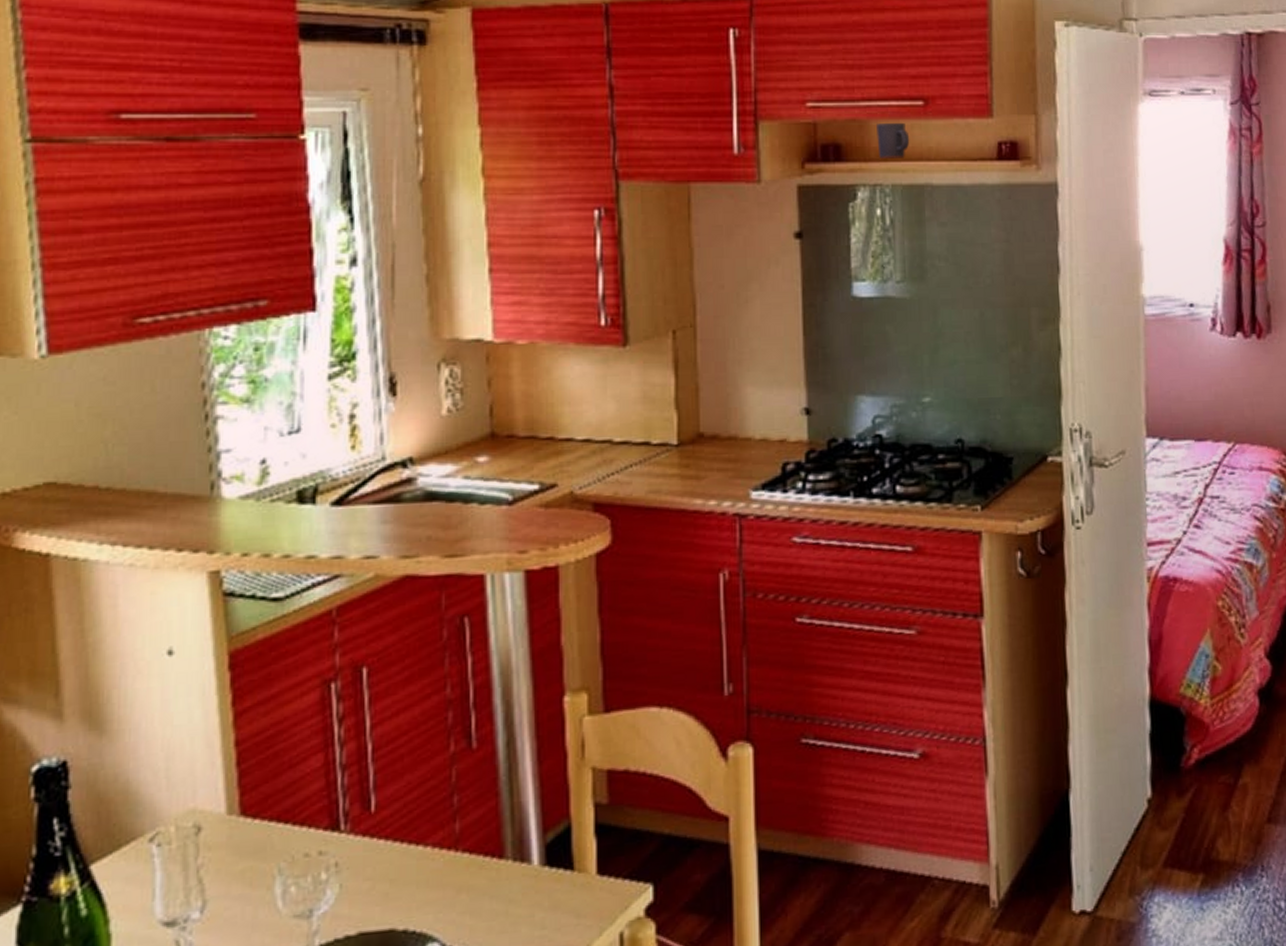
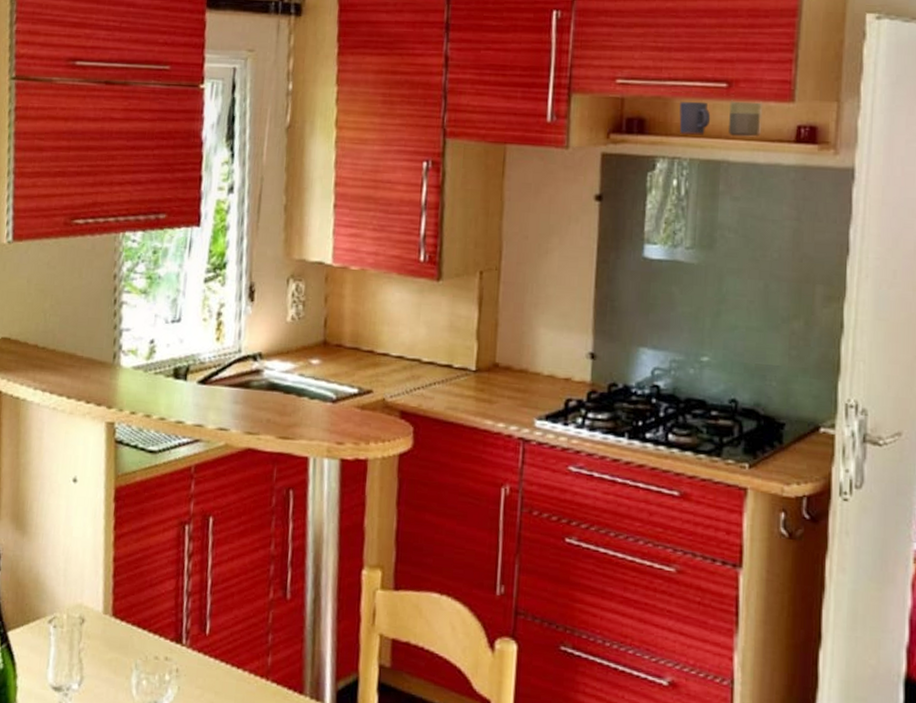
peanut butter: none [928,118,963,157] -> present [729,100,763,137]

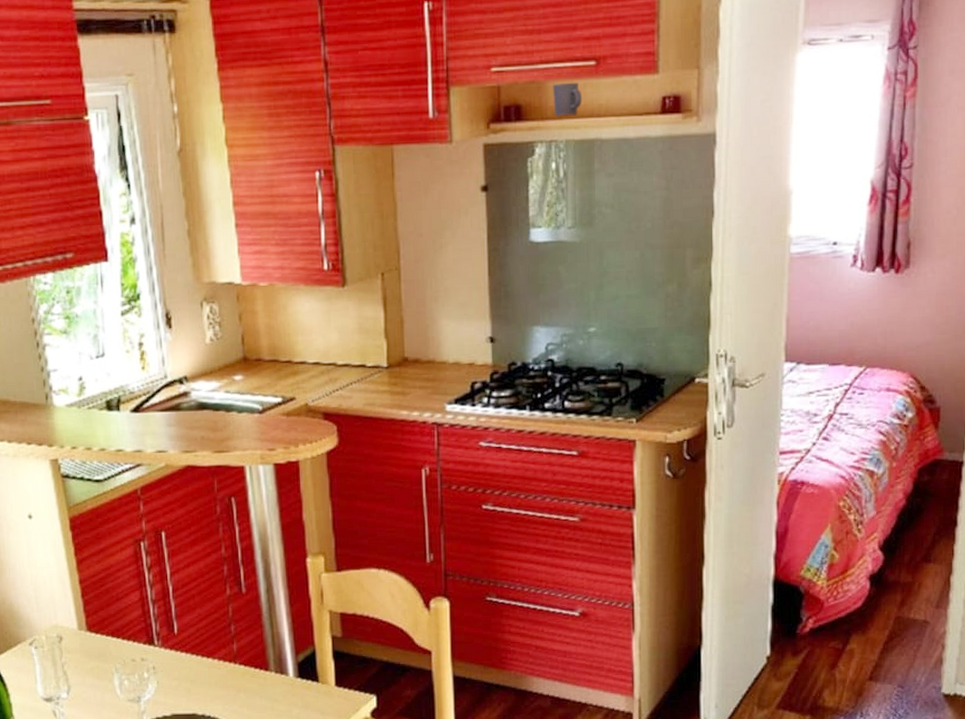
peanut butter: present [729,100,763,137] -> none [599,76,630,113]

